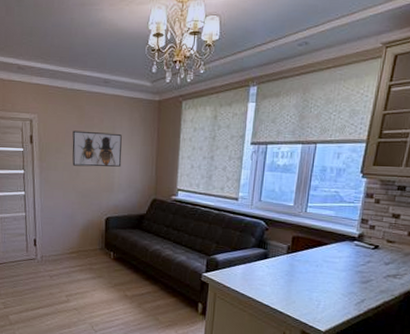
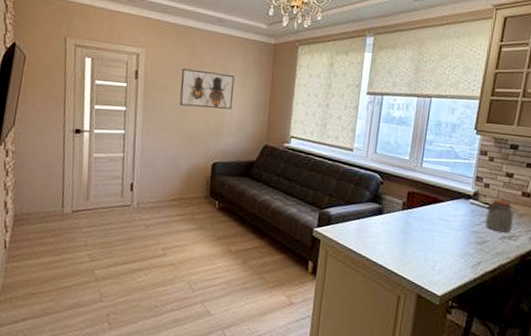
jar: none [369,239,400,272] -> present [485,198,514,233]

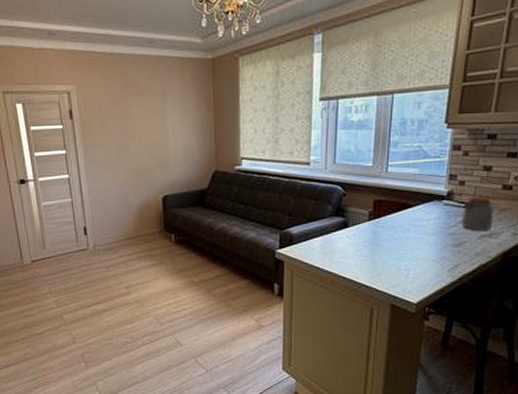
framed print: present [179,68,234,110] -> none [117,100,176,141]

